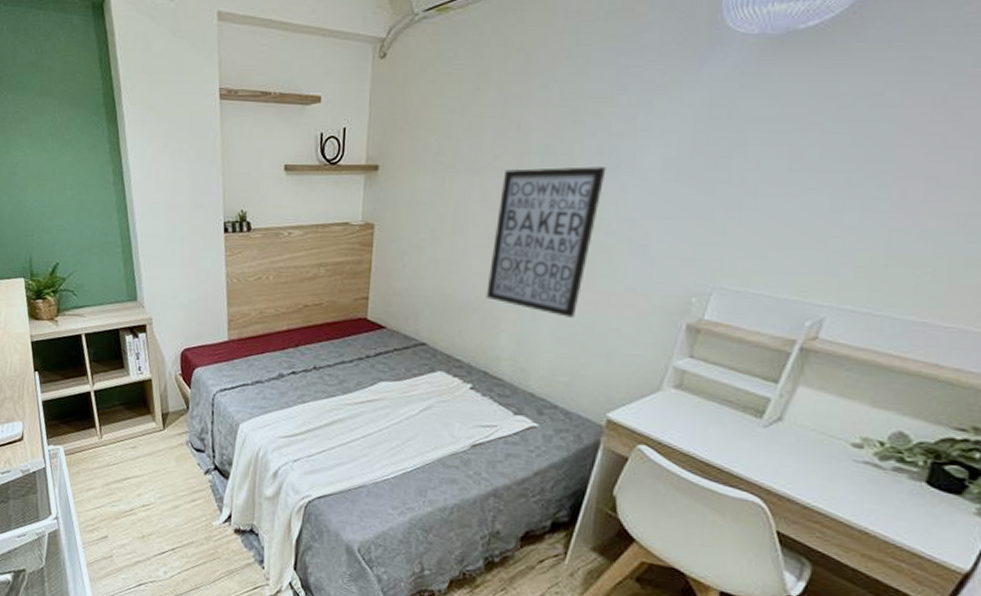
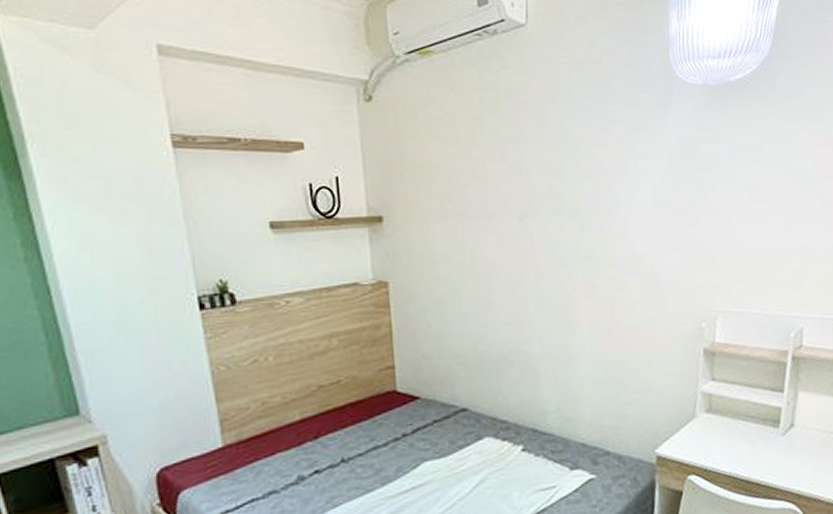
wall art: present [486,167,607,318] -> none [515,206,608,358]

